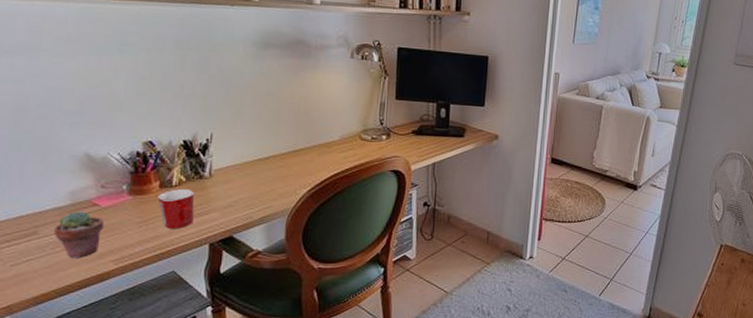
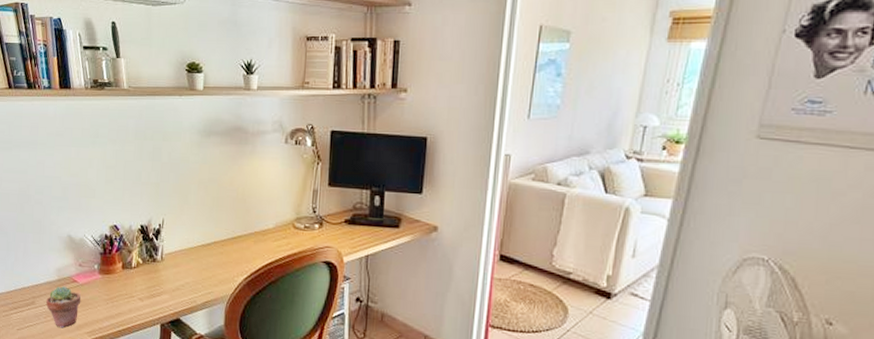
mug: present [158,188,195,229] -> none [121,270,150,308]

